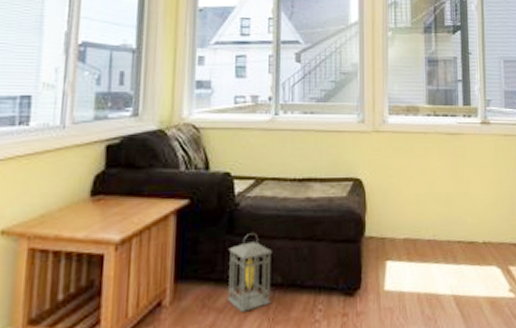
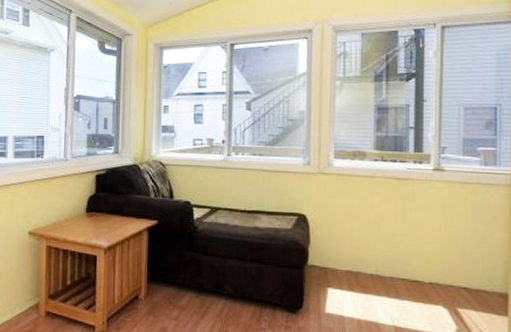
lantern: present [227,233,272,312] -> none [188,252,224,313]

